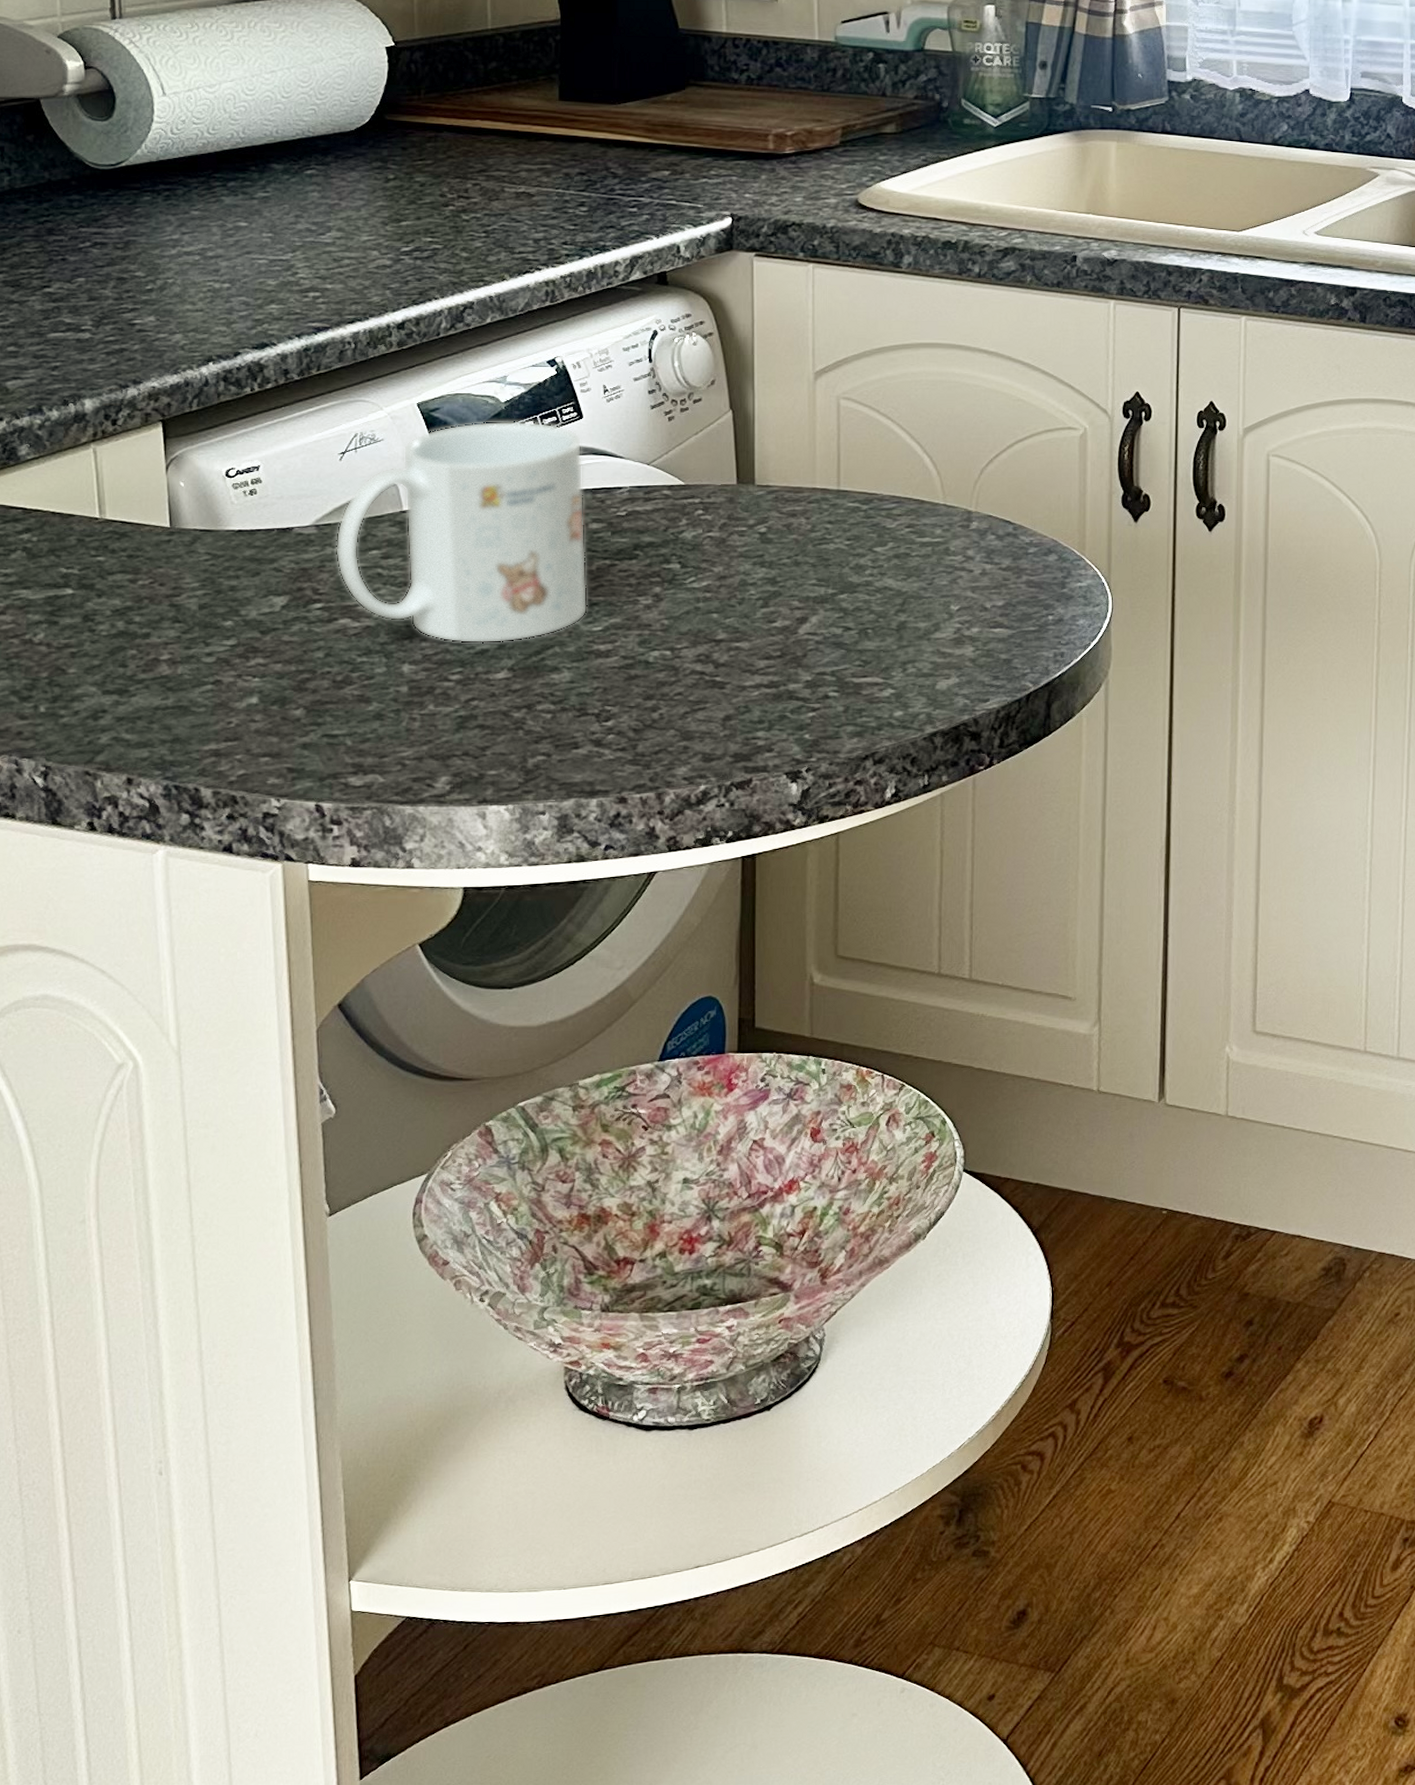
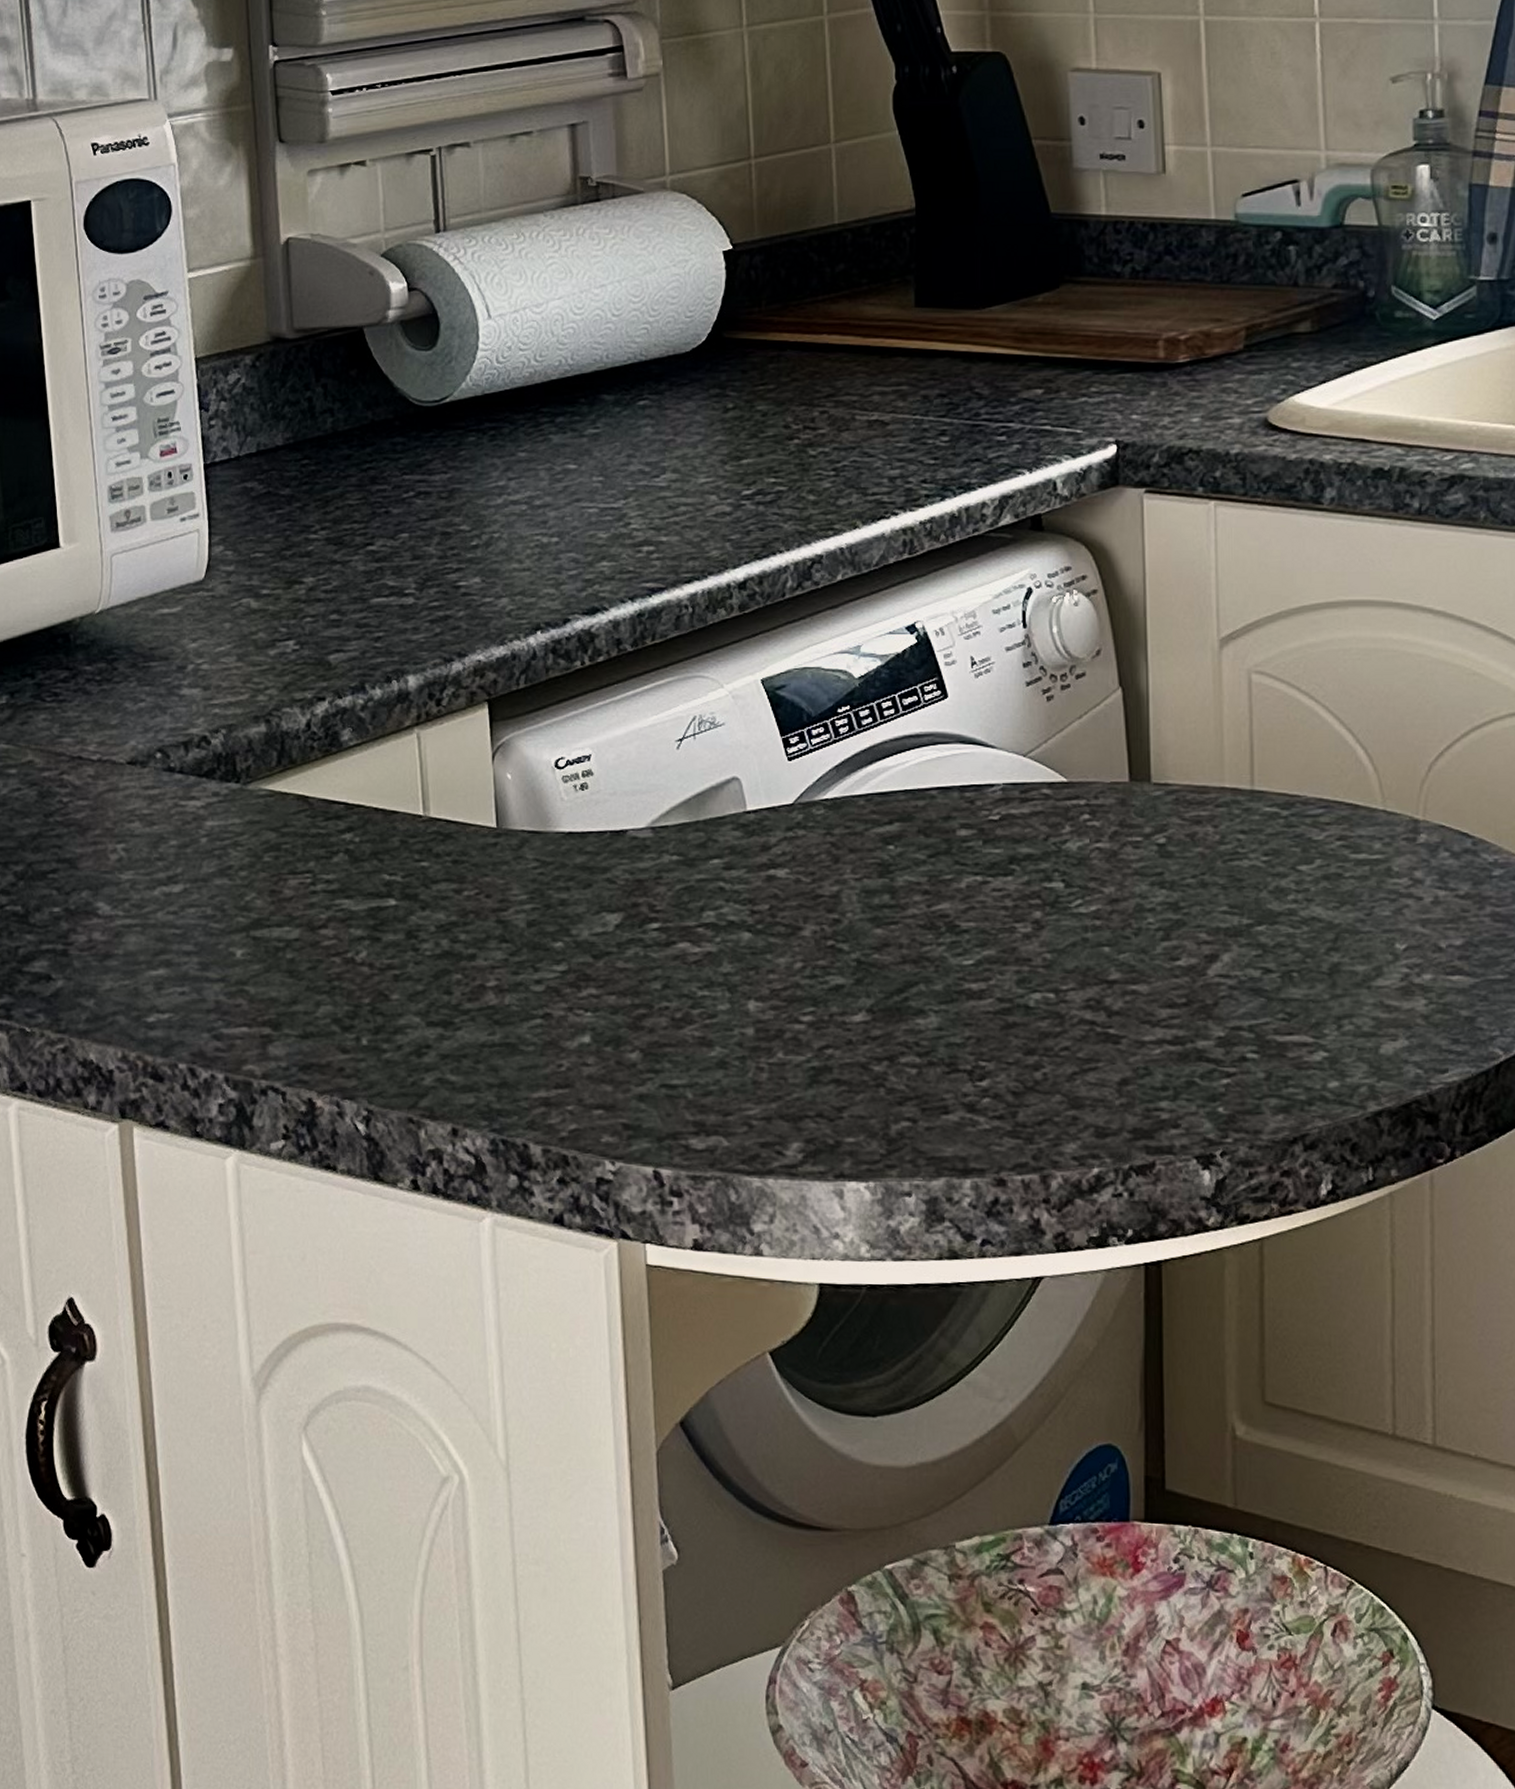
mug: present [335,421,588,644] -> none [672,701,957,978]

